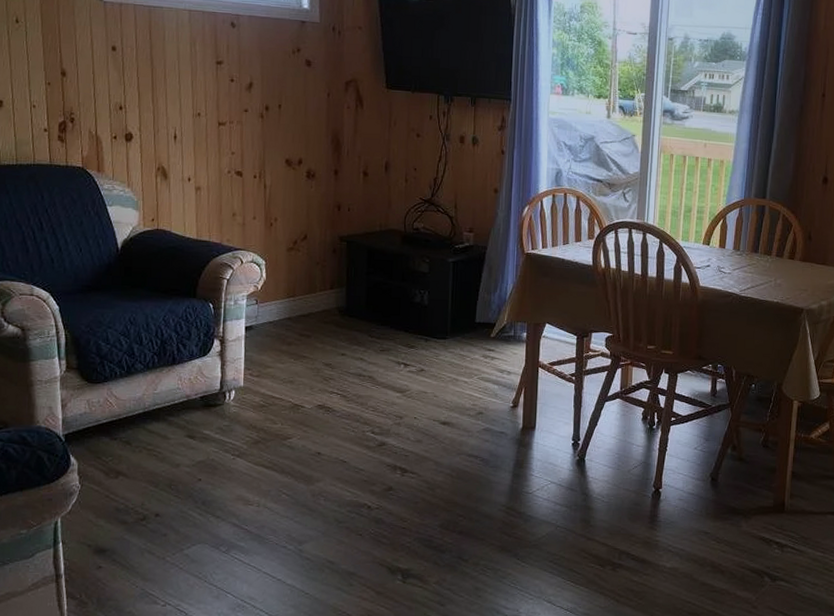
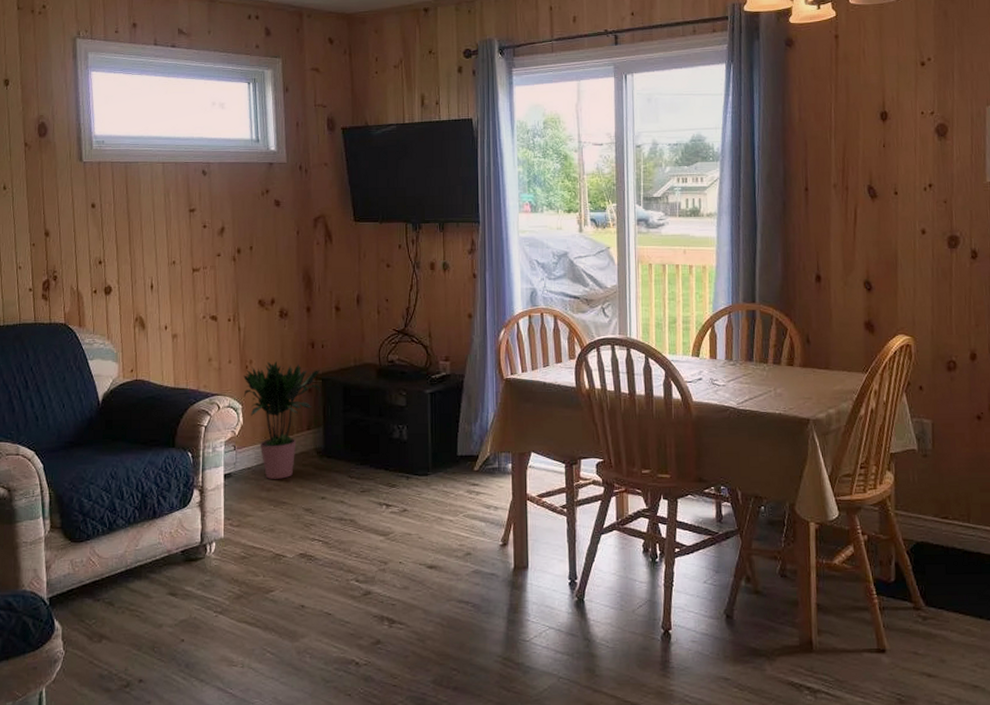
potted plant: none [267,220,346,334] -> present [242,361,321,479]

